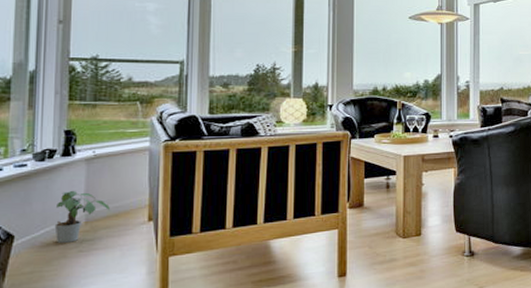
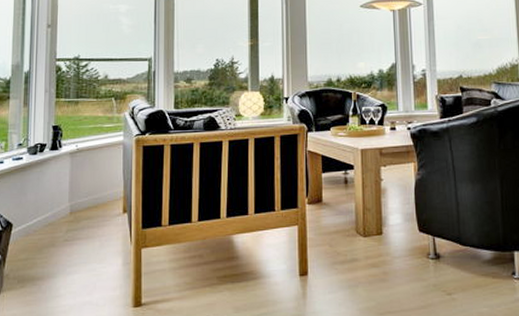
potted plant: present [54,190,110,243] -> none [45,182,90,232]

